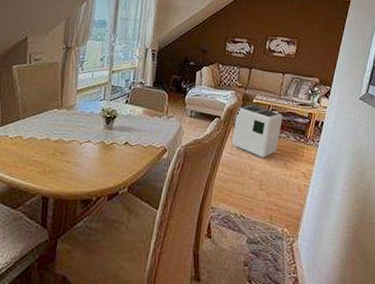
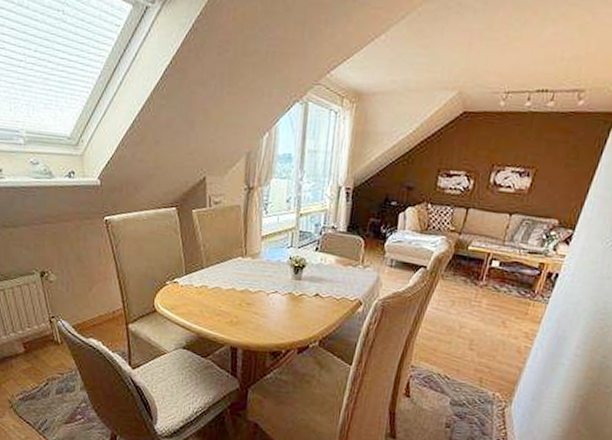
air purifier: present [232,104,283,158] -> none [439,252,506,315]

